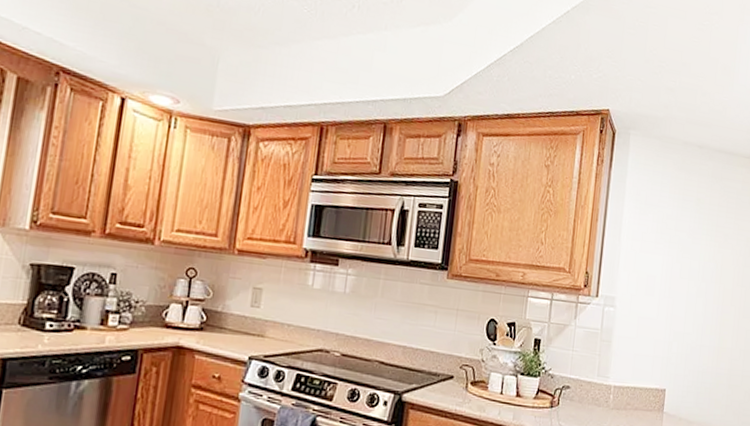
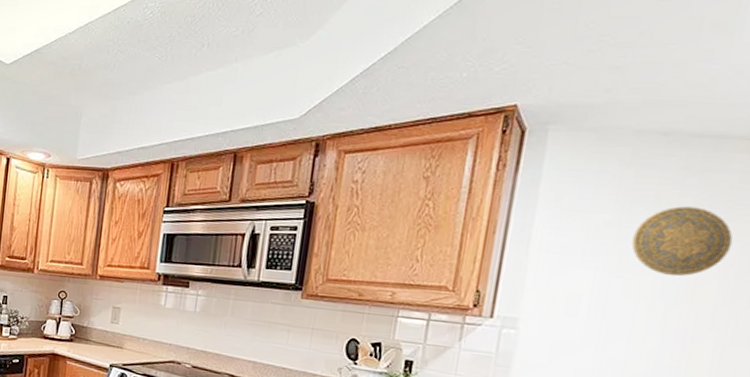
decorative plate: none [684,205,741,262] -> present [631,206,734,277]

